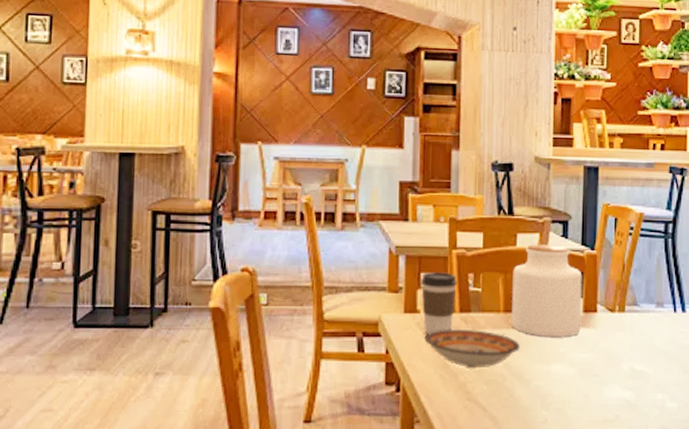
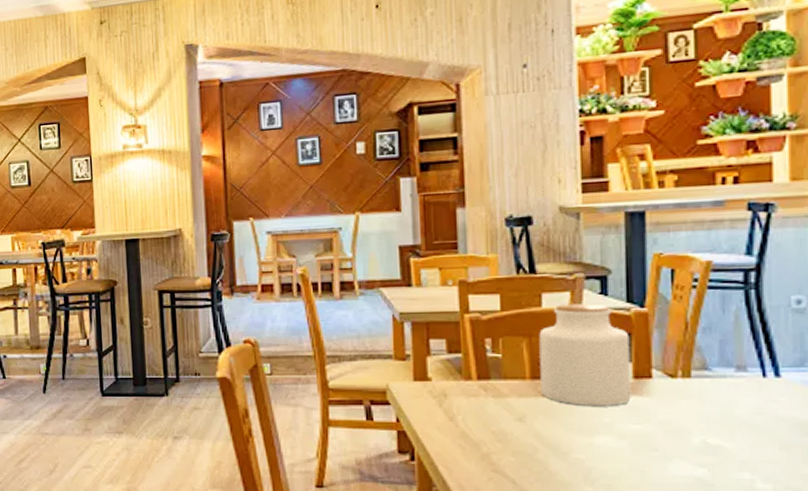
coffee cup: present [421,272,457,334] -> none [431,338,472,402]
bowl: present [424,329,520,370] -> none [438,397,553,440]

